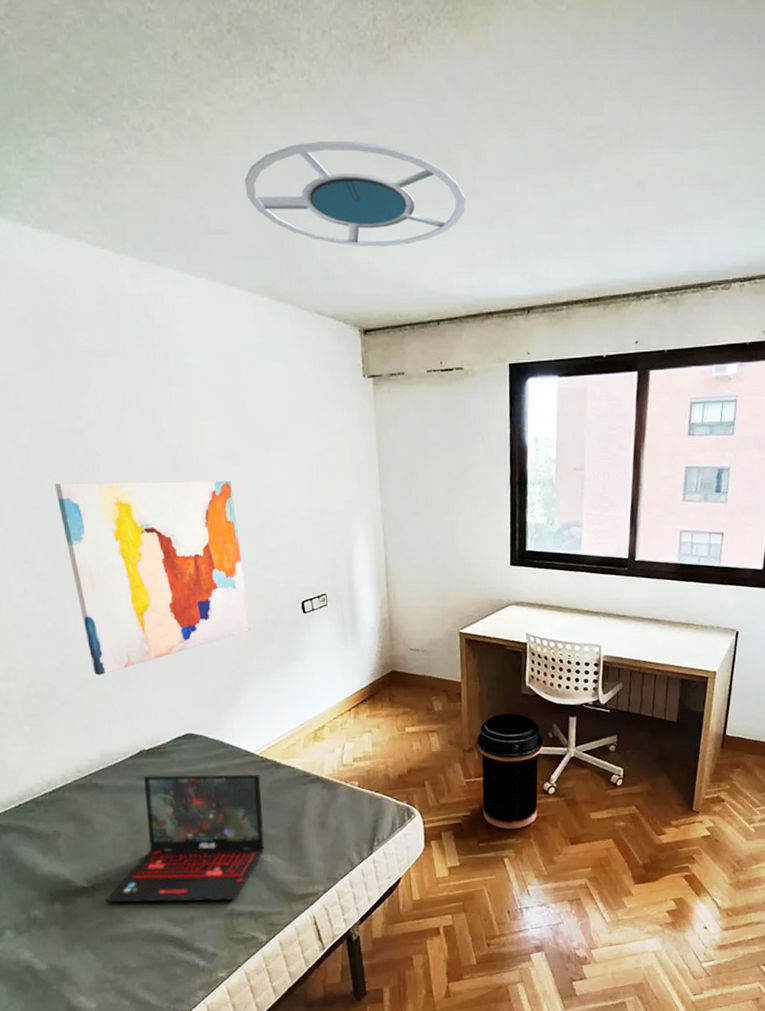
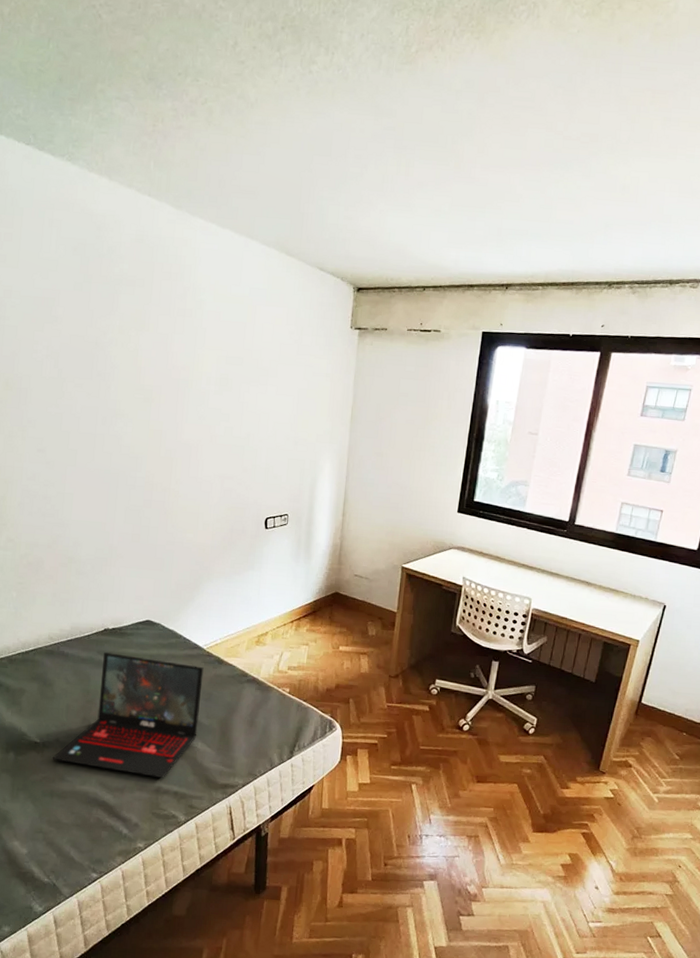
wall art: present [55,480,251,675] -> none [74,388,223,557]
ceiling lamp: present [244,140,465,247] -> none [275,124,464,219]
trash can: present [476,713,543,829] -> none [398,648,464,758]

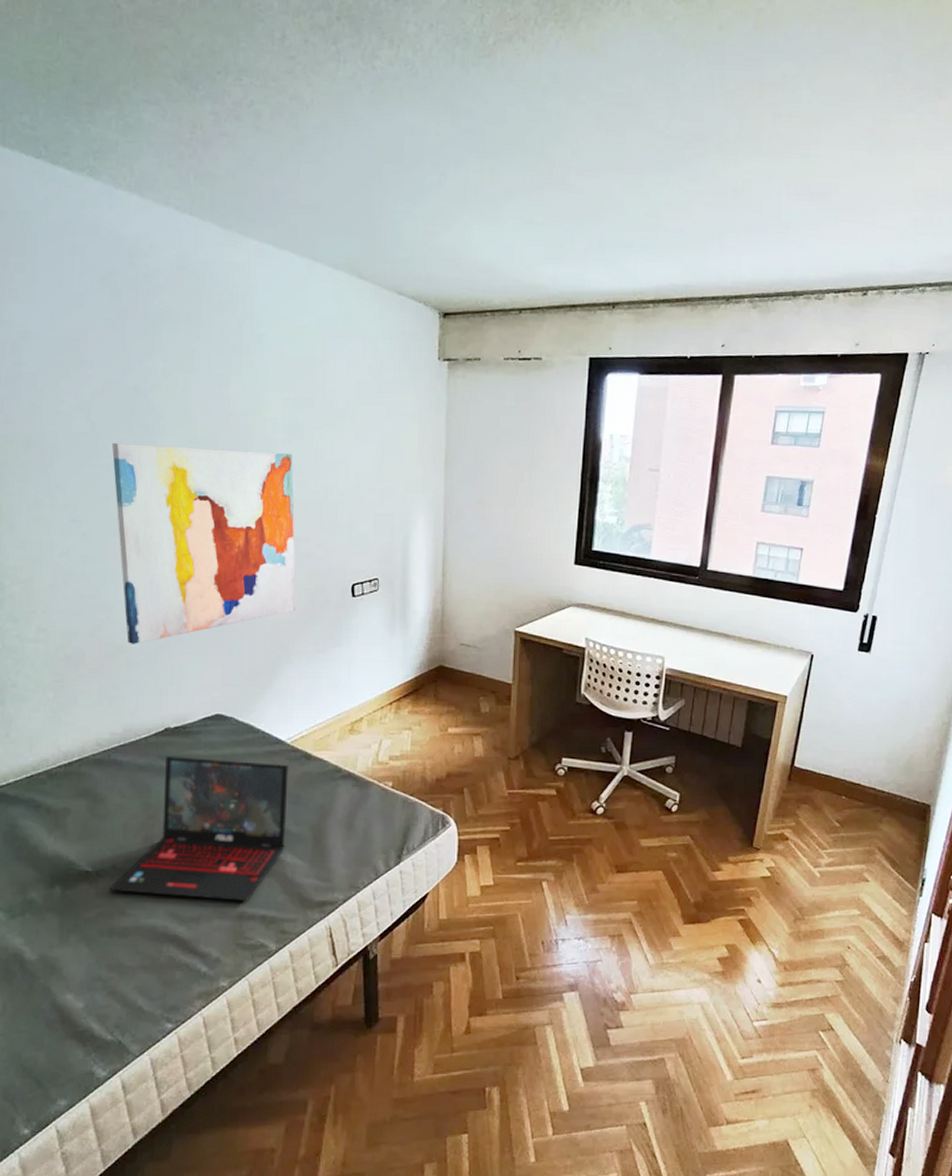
wall art: none [74,388,223,557] -> present [112,443,296,644]

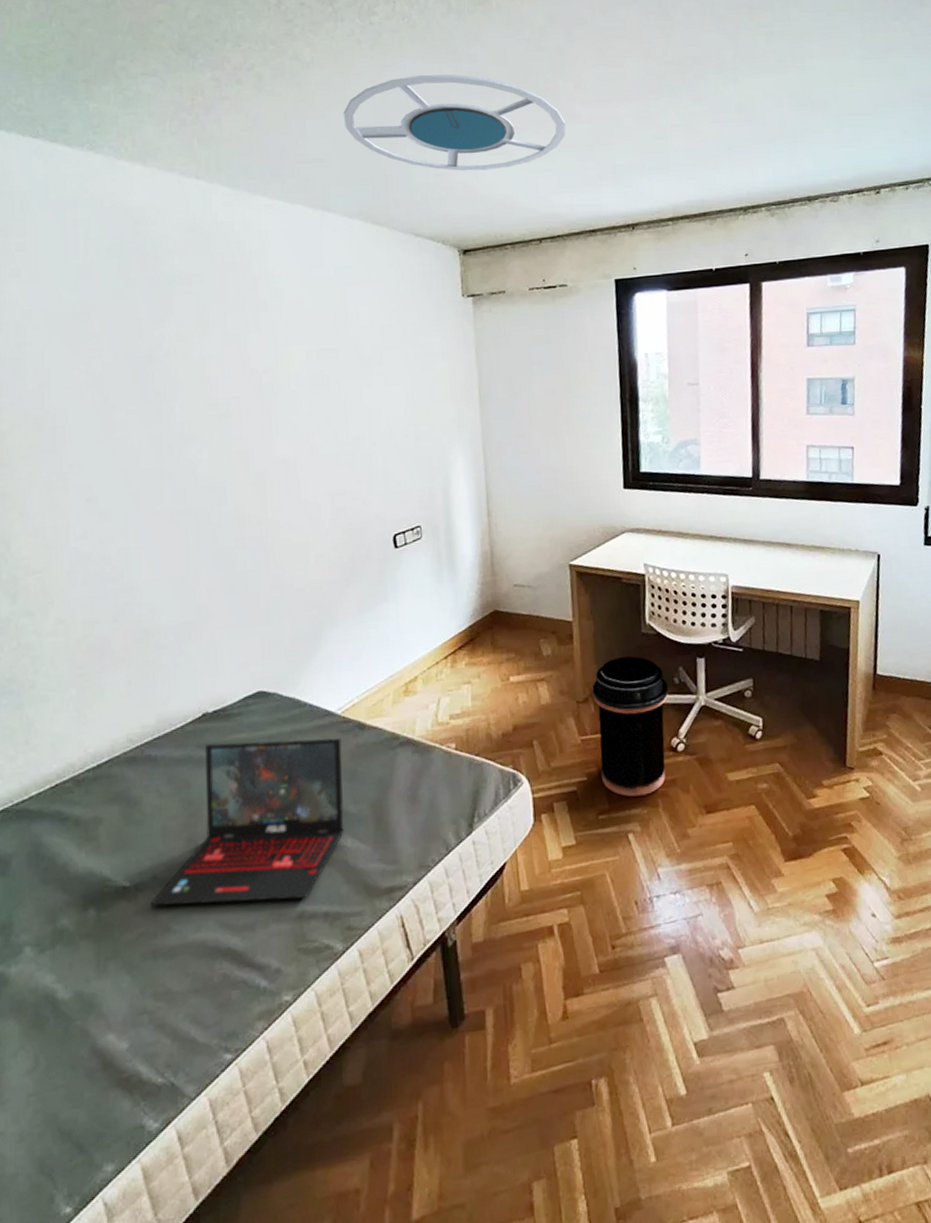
wall art: present [112,443,296,644] -> none [128,406,336,626]
ceiling lamp: none [338,126,557,234] -> present [343,74,566,171]
trash can: none [523,723,594,850] -> present [592,656,668,797]

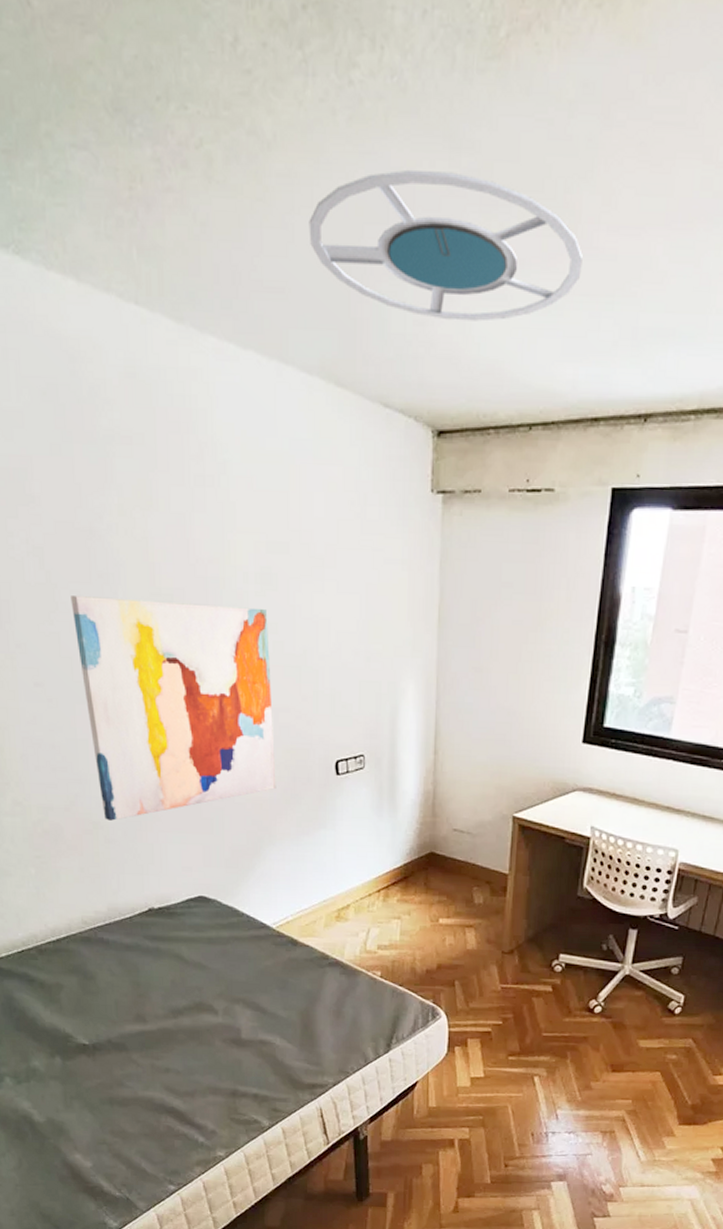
wall art: none [128,406,336,626] -> present [71,596,276,821]
laptop: present [150,738,344,907] -> none [106,937,275,1079]
trash can: present [592,656,668,797] -> none [516,916,595,1046]

